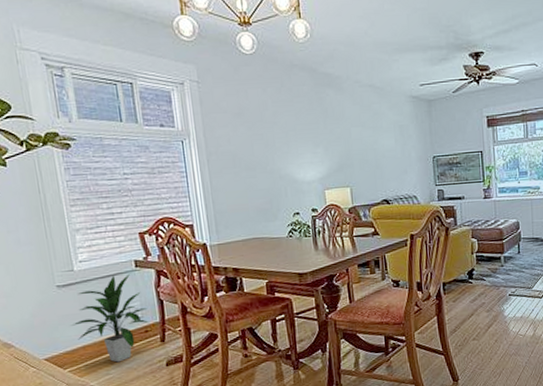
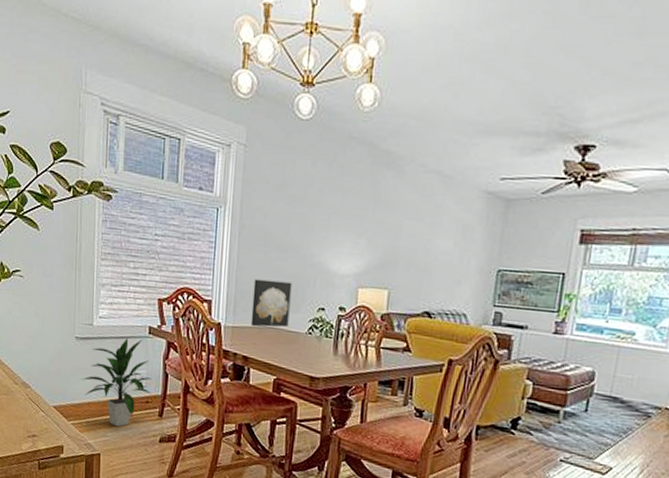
wall art: none [230,195,270,241] -> present [250,278,292,327]

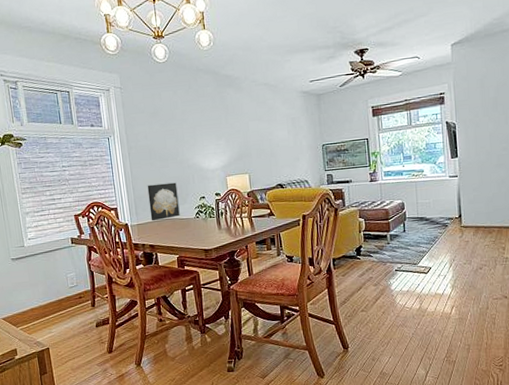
indoor plant: present [80,338,153,427] -> none [21,249,84,323]

